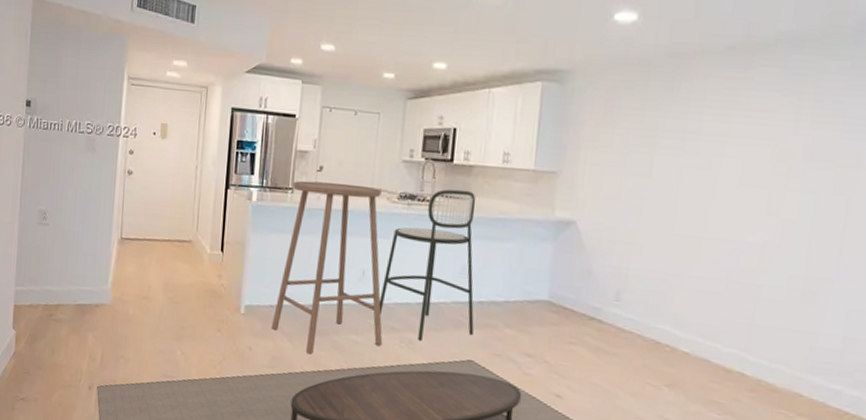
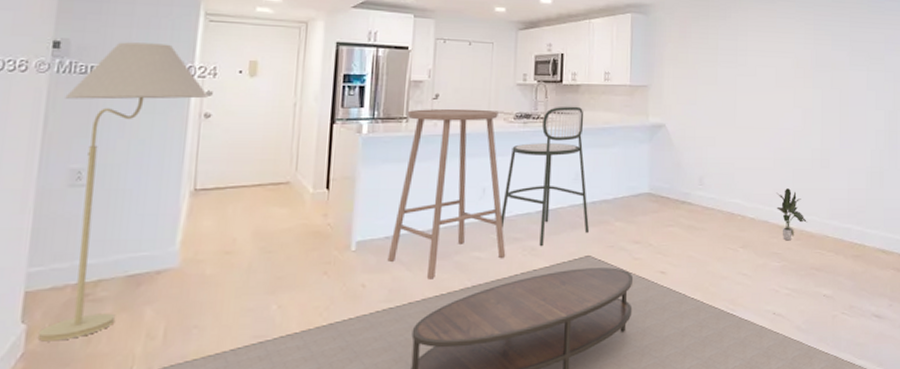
floor lamp: none [22,102,131,349] -> present [37,42,209,342]
potted plant: none [723,322,771,391] -> present [776,188,808,241]

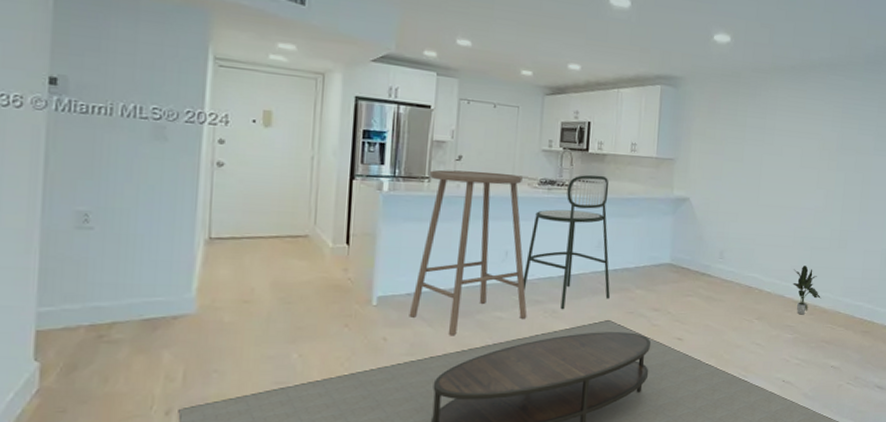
floor lamp: present [37,42,209,342] -> none [52,82,221,379]

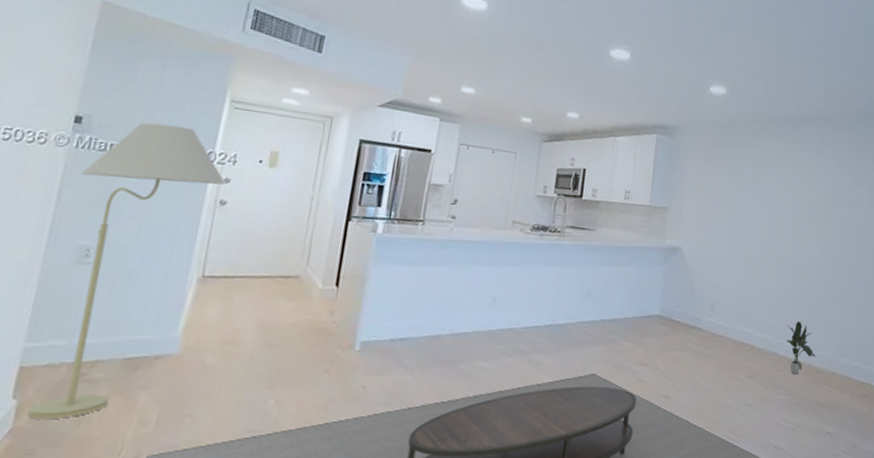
floor lamp: none [52,82,221,379] -> present [27,122,226,420]
stool: present [409,170,527,335] -> none [390,213,516,385]
bar stool: present [522,175,611,310] -> none [508,221,601,362]

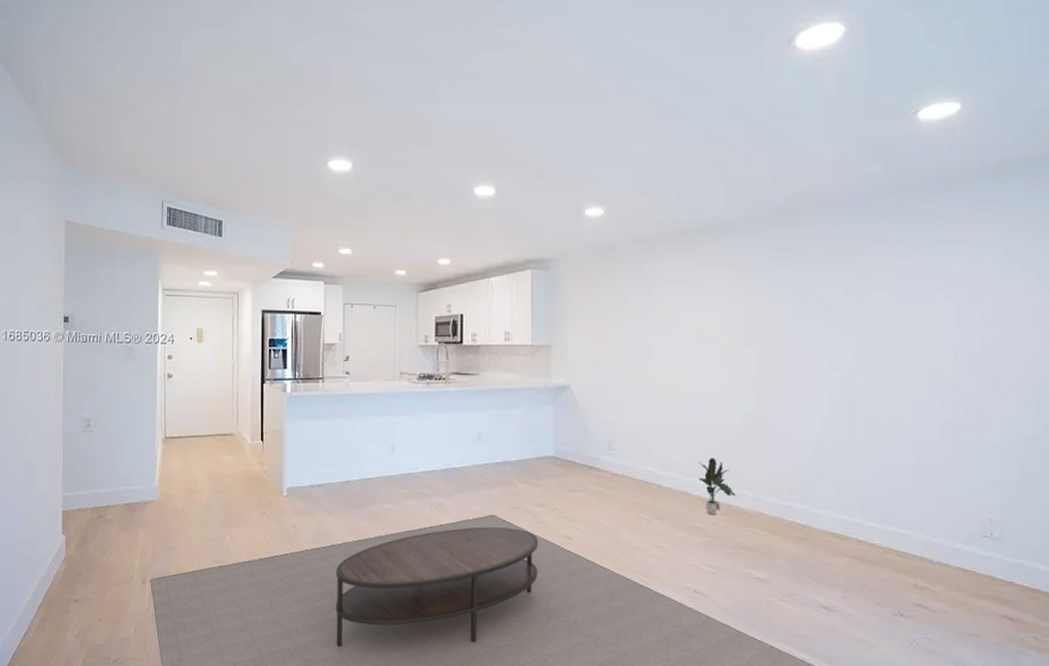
floor lamp: present [27,122,226,420] -> none [73,316,170,550]

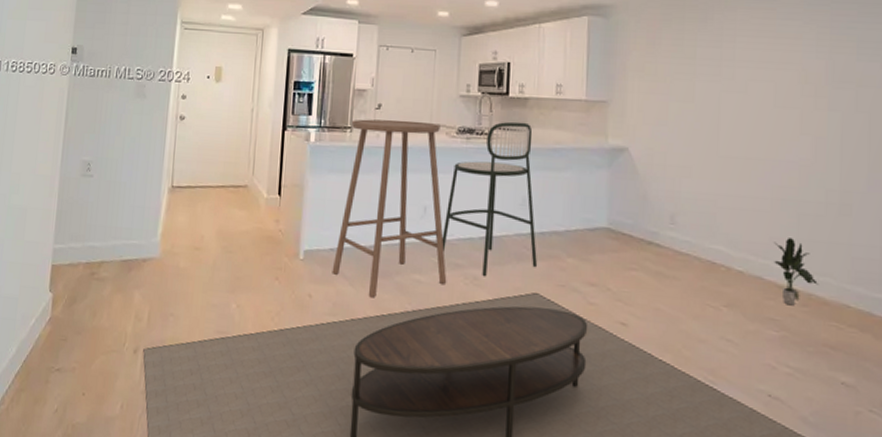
stool: none [313,369,415,525] -> present [332,119,447,297]
bar stool: none [409,367,494,504] -> present [442,121,538,277]

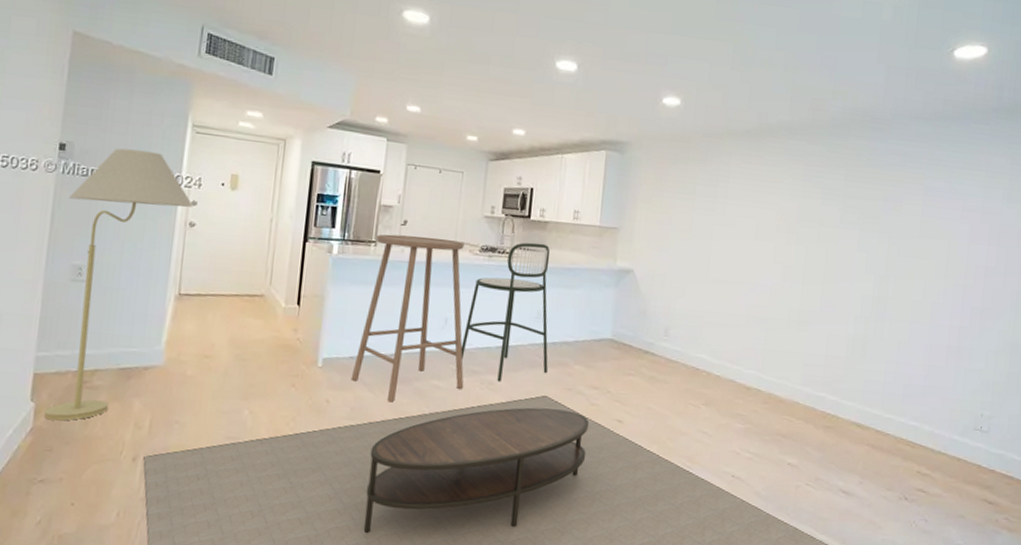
floor lamp: none [59,48,184,312] -> present [43,148,194,421]
potted plant: present [774,238,819,306] -> none [745,348,778,403]

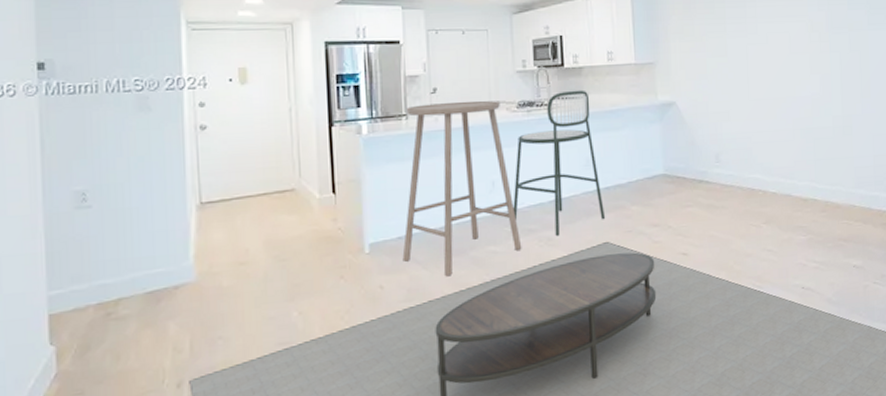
floor lamp: present [43,148,194,421] -> none [58,57,202,362]

